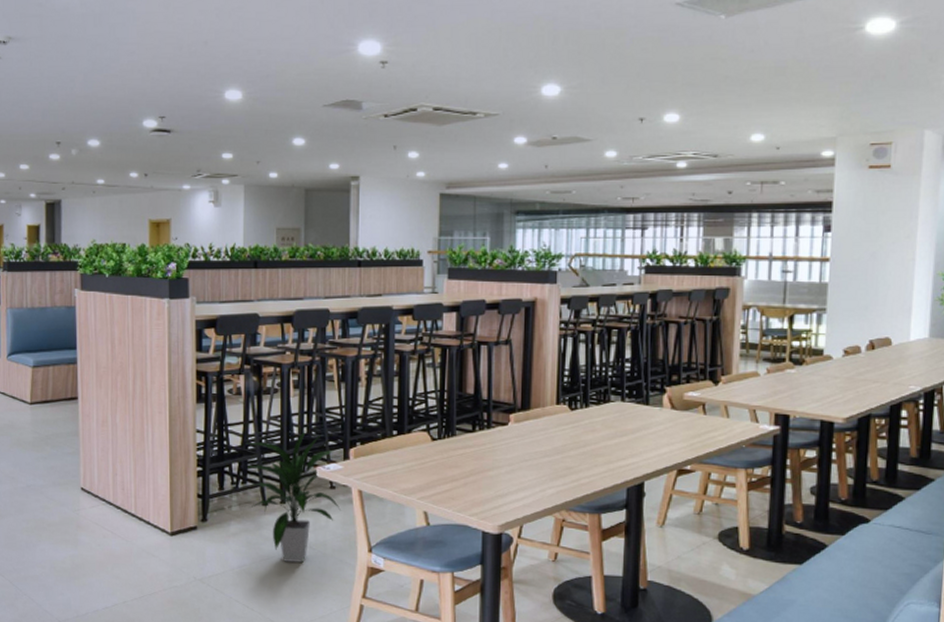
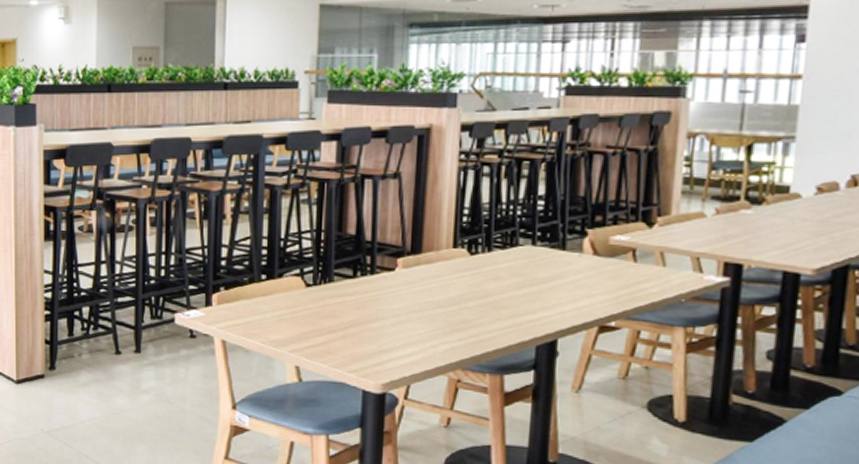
indoor plant: present [246,429,341,563] -> none [98,271,202,418]

